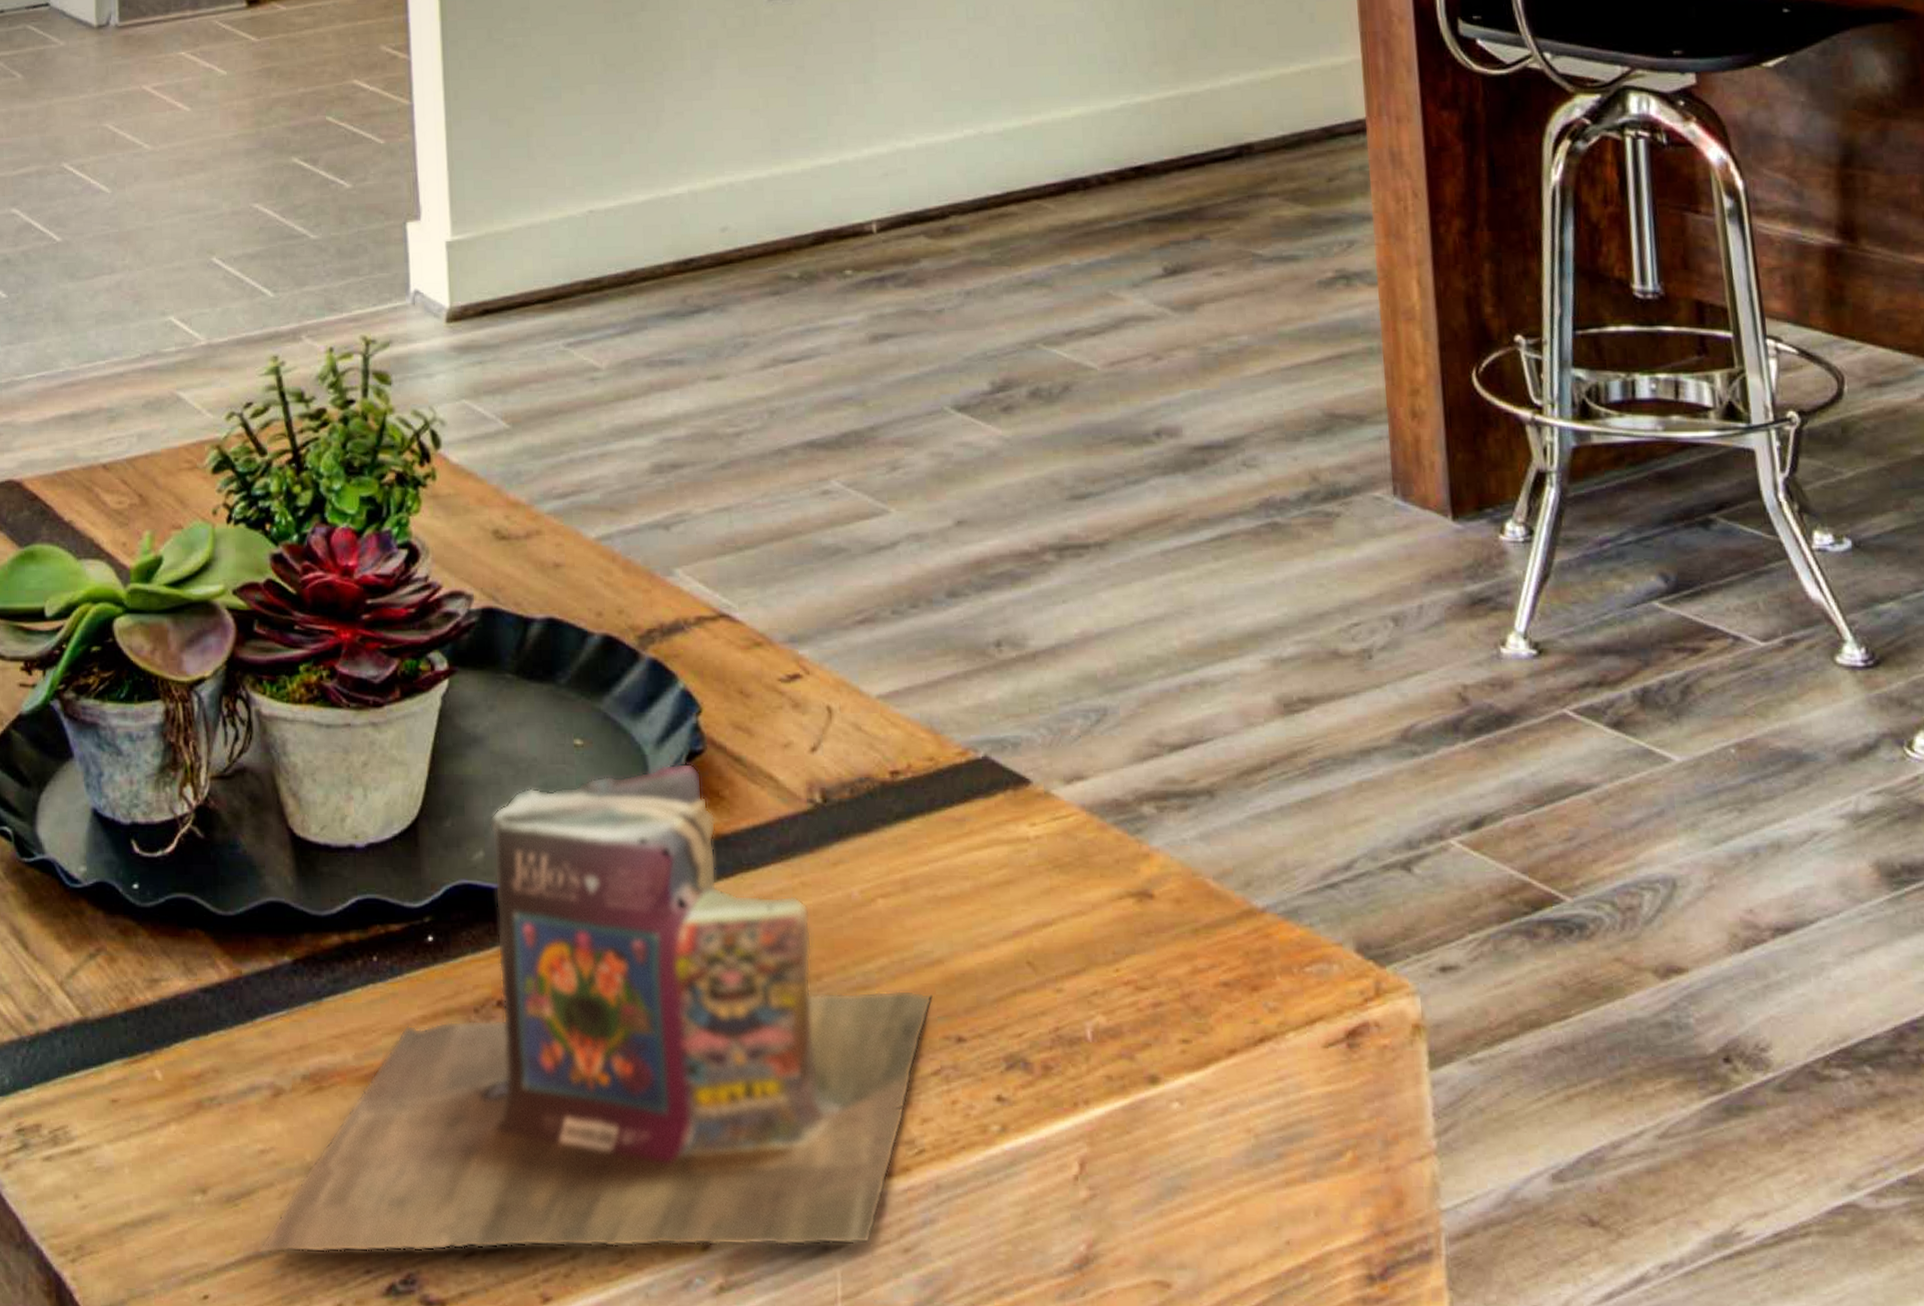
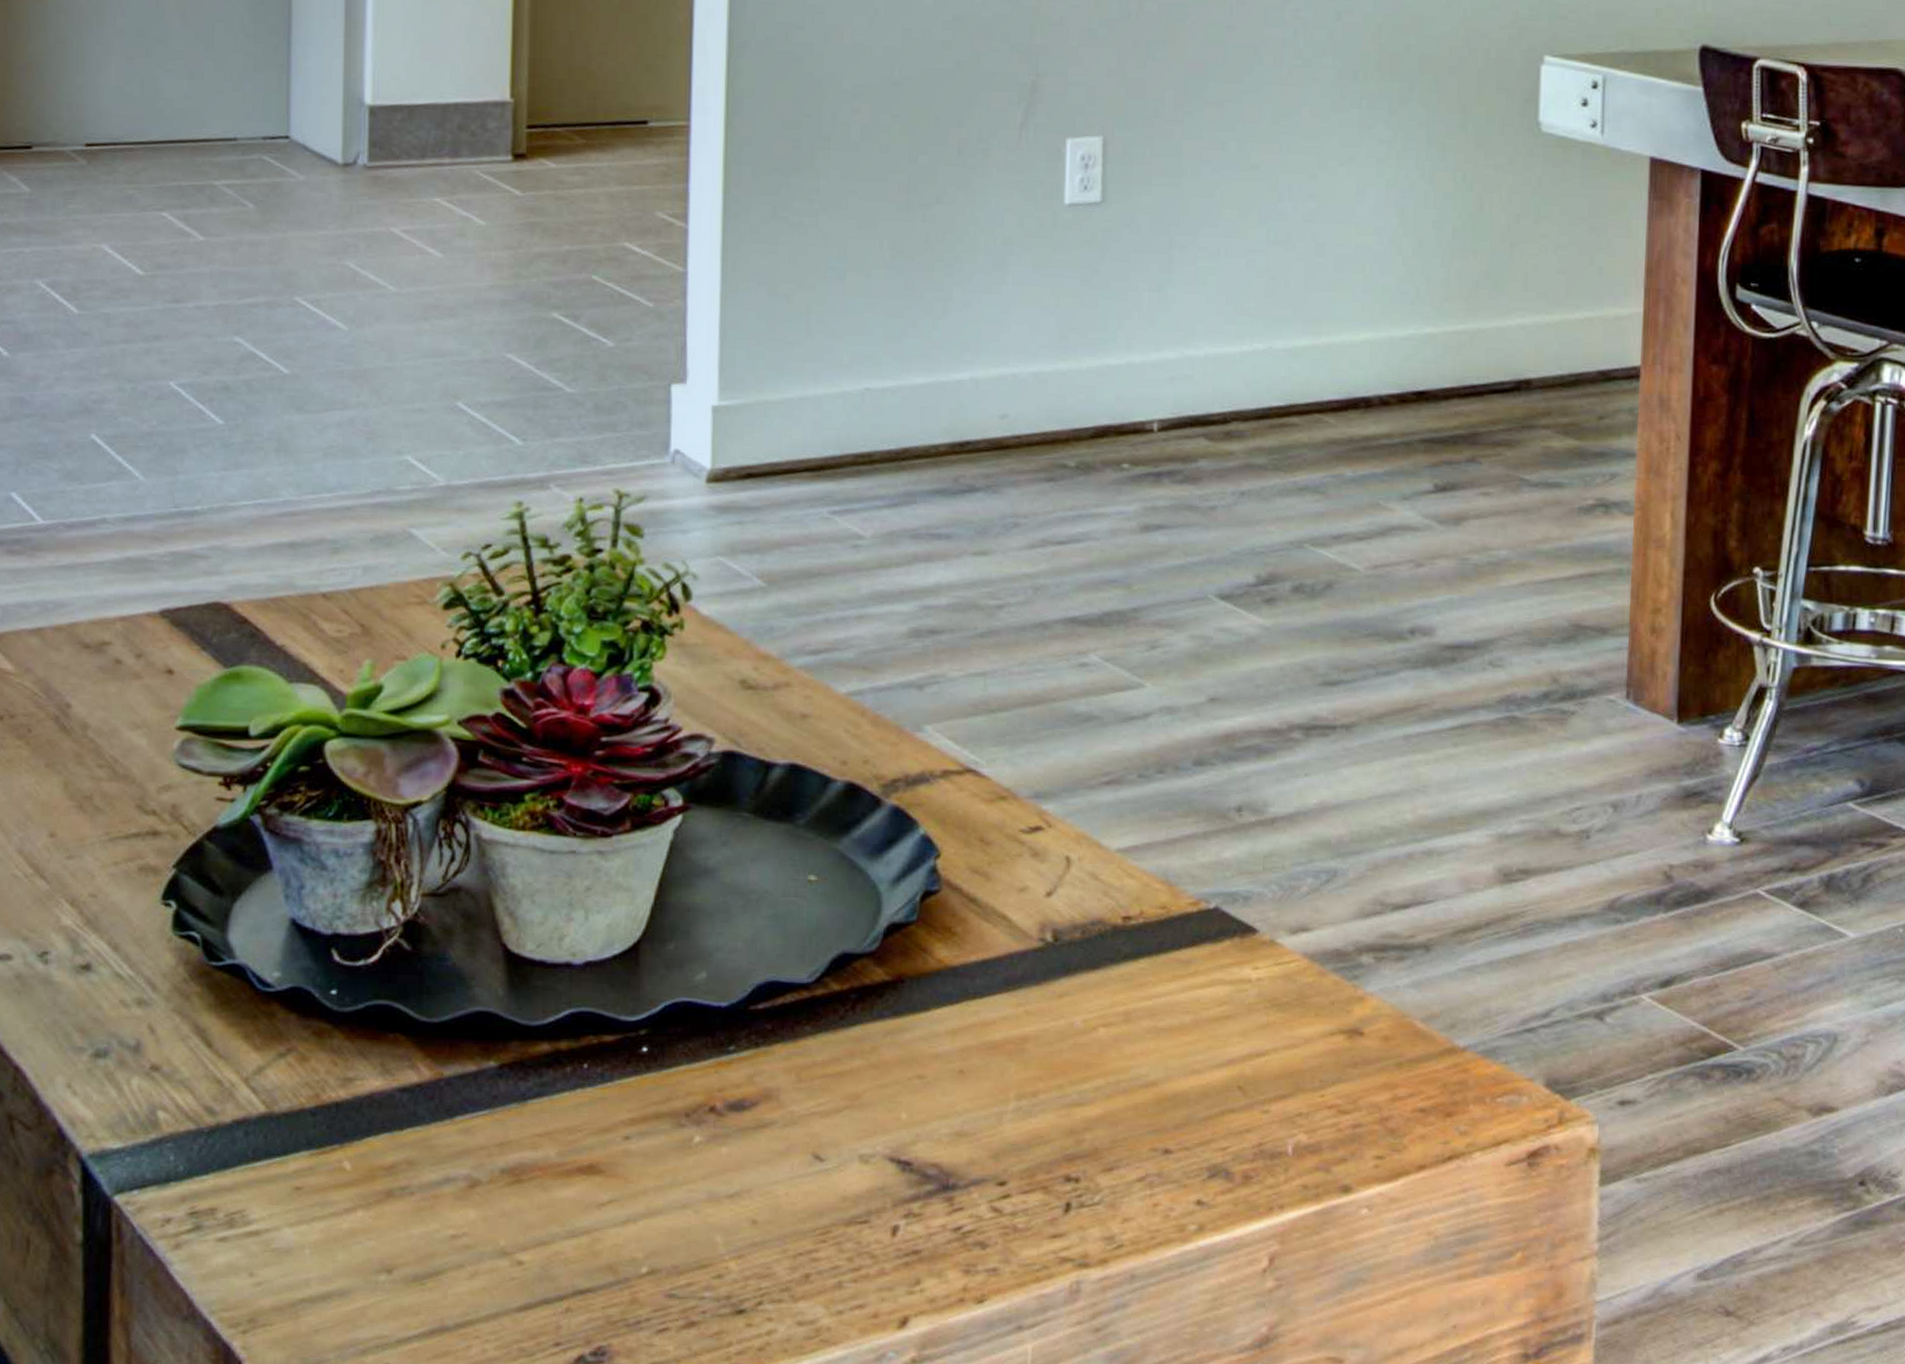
books: present [258,763,933,1254] -> none [443,901,1144,1328]

